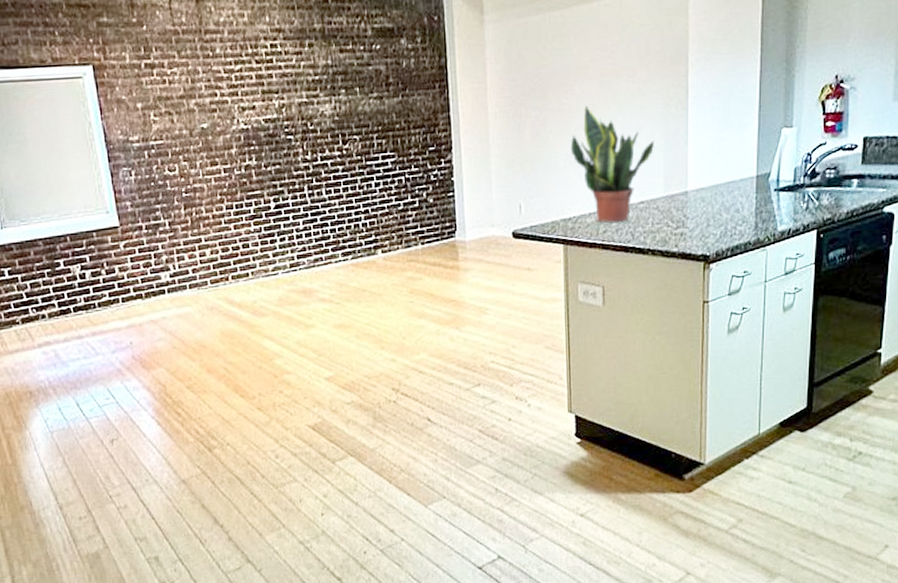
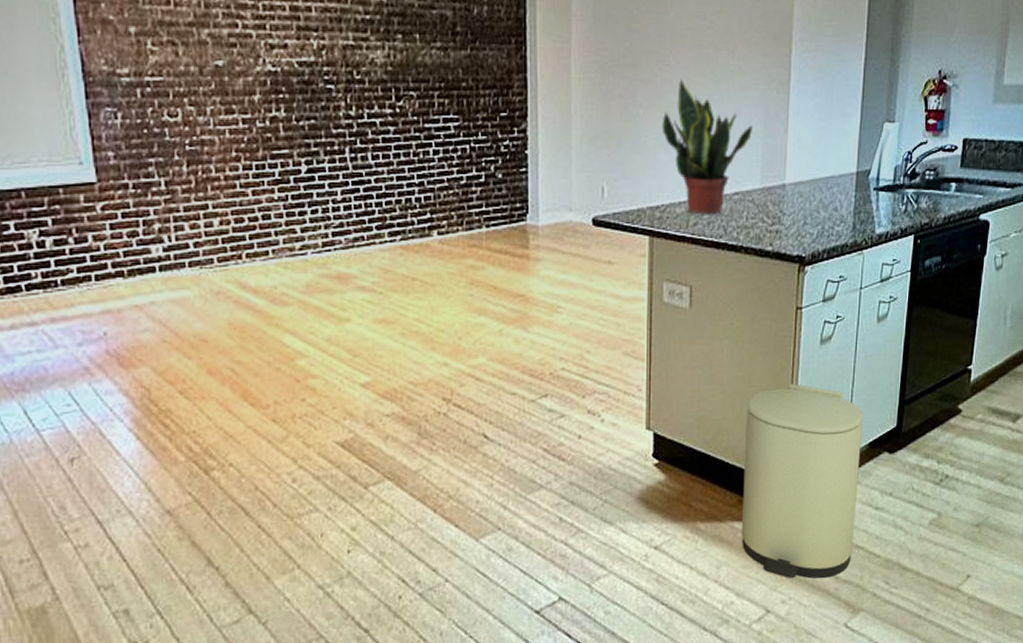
pedal bin: none [659,369,773,545] -> present [741,383,864,579]

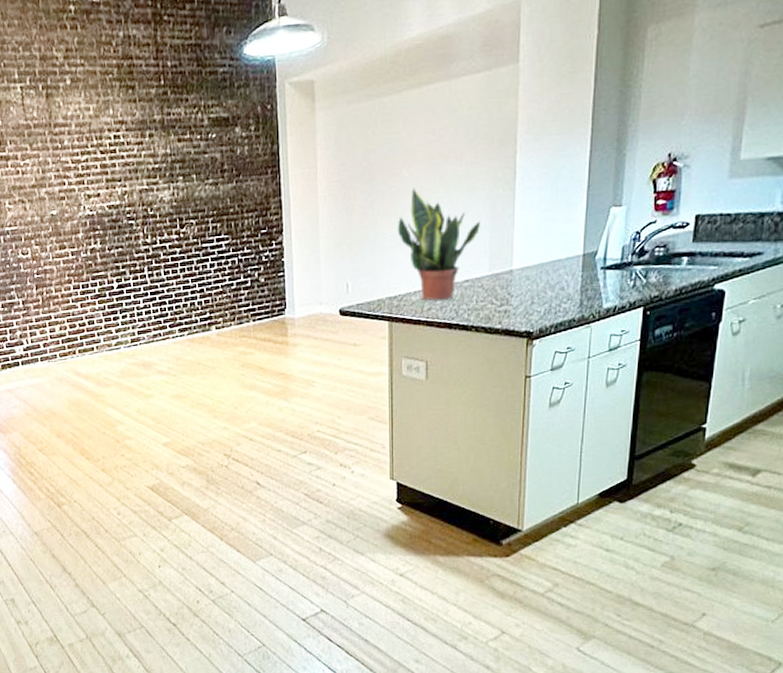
pedal bin: present [741,383,864,579] -> none [477,441,593,608]

